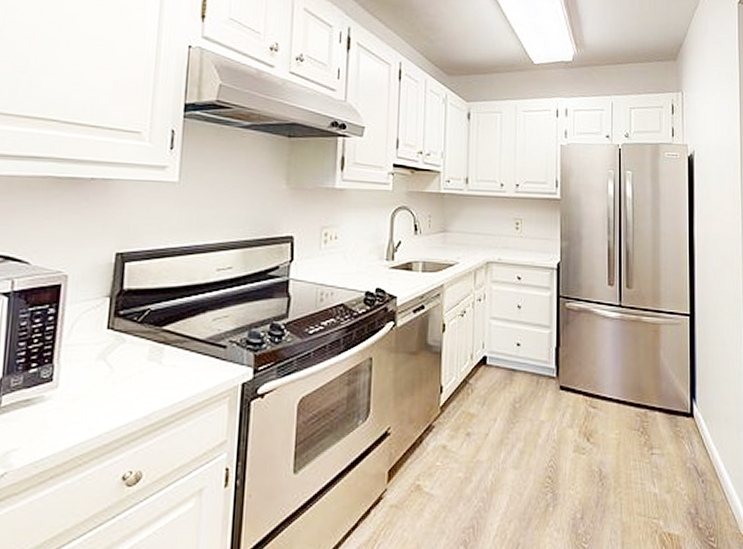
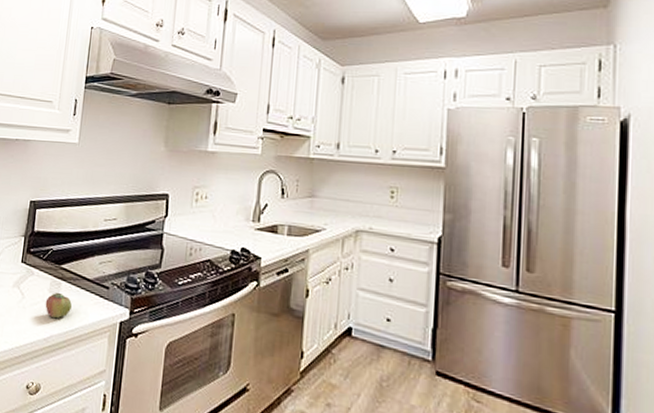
apple: none [143,359,179,391] -> present [45,292,72,318]

